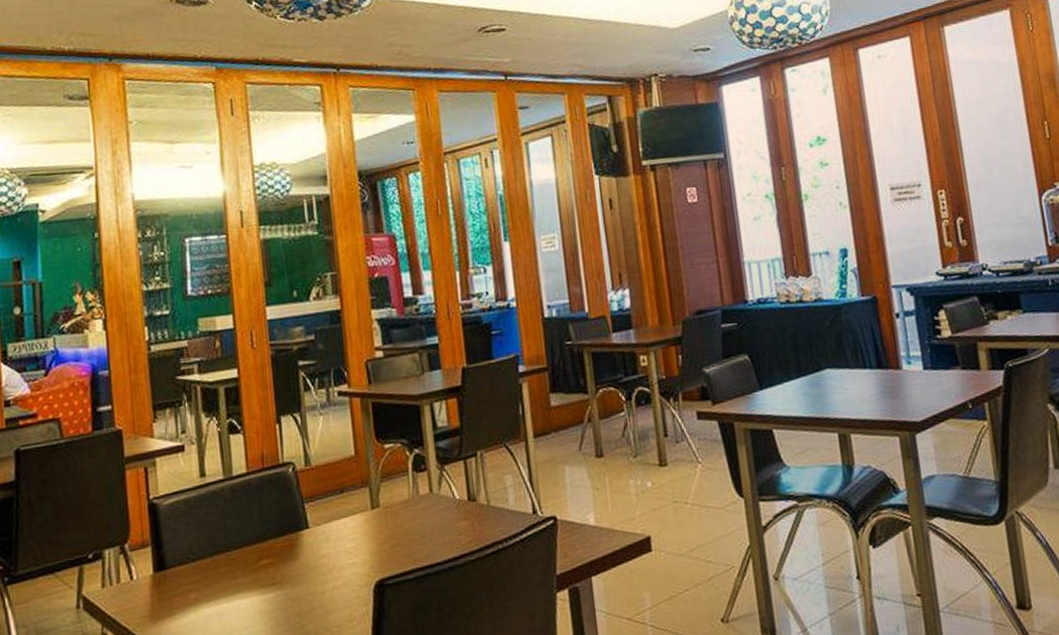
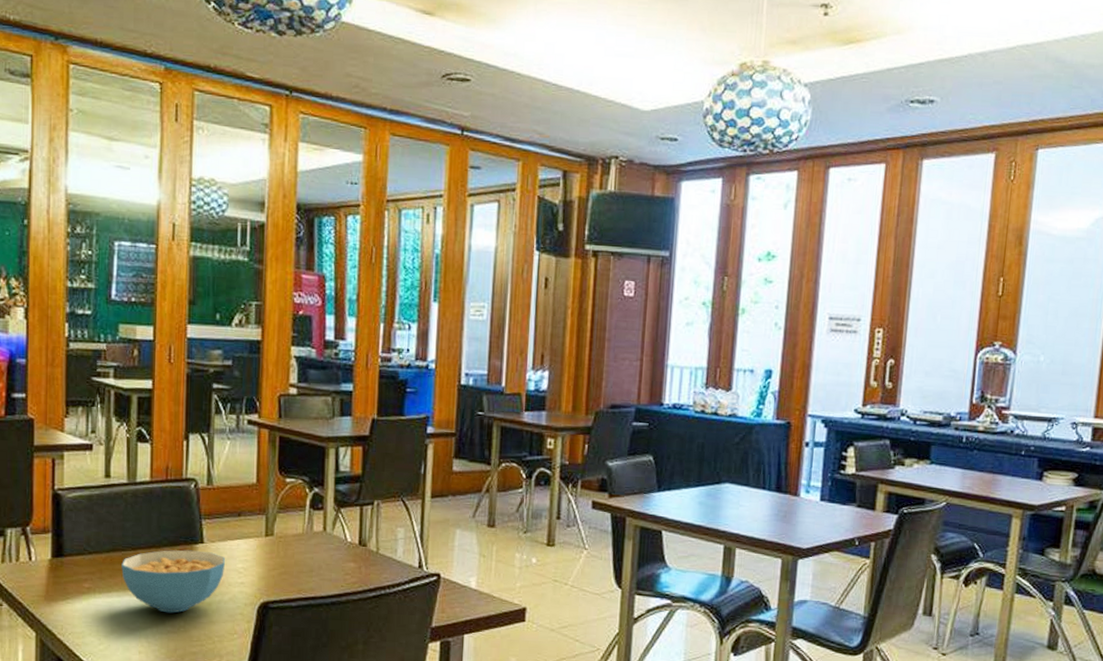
cereal bowl: none [227,536,334,611] -> present [121,550,226,613]

